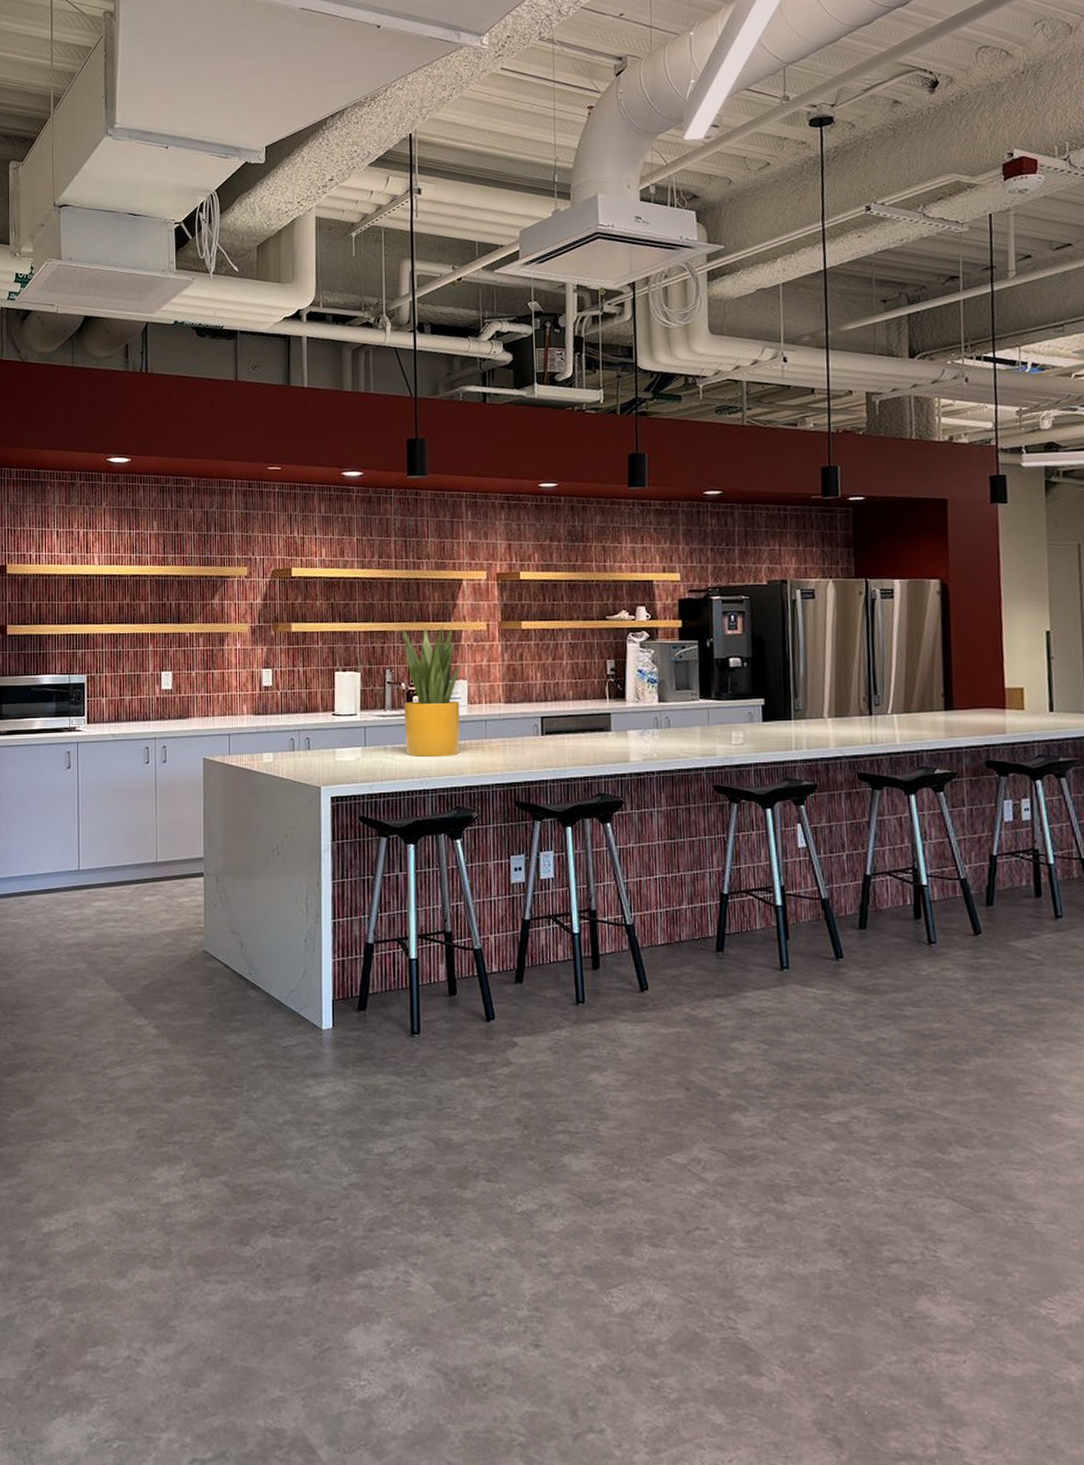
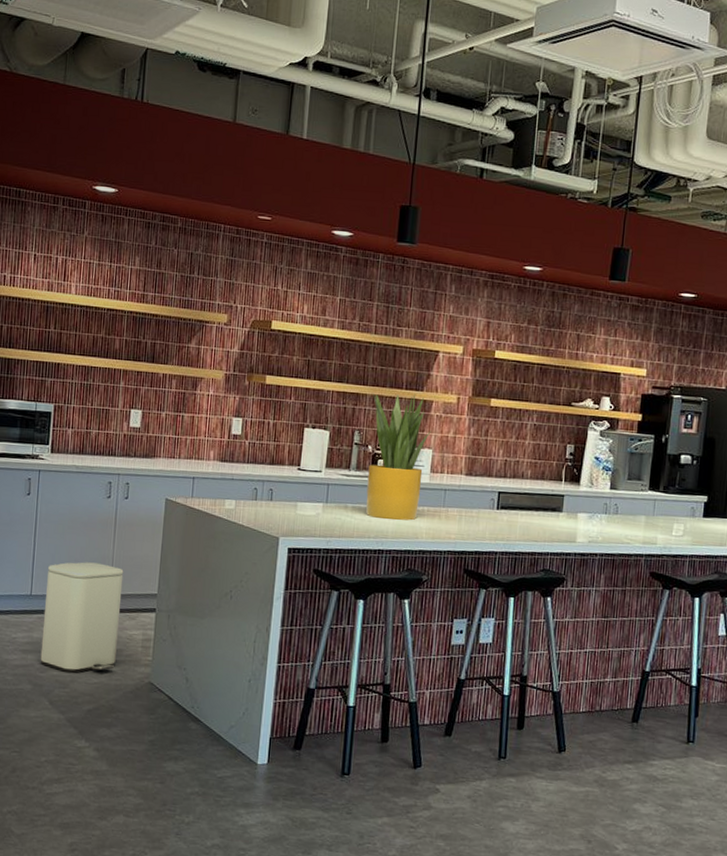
pedal bin: none [93,831,169,947] -> present [40,562,124,673]

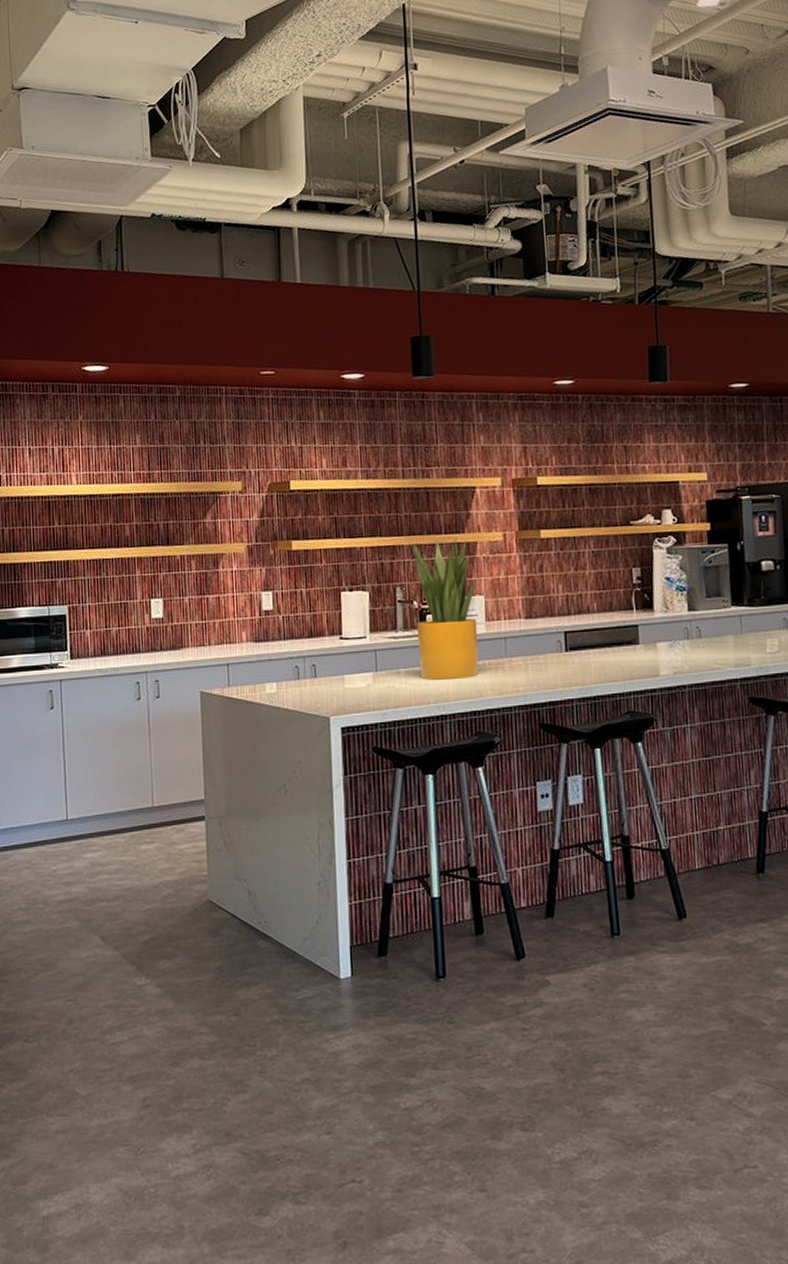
pedal bin: present [40,562,124,673] -> none [81,773,168,902]

